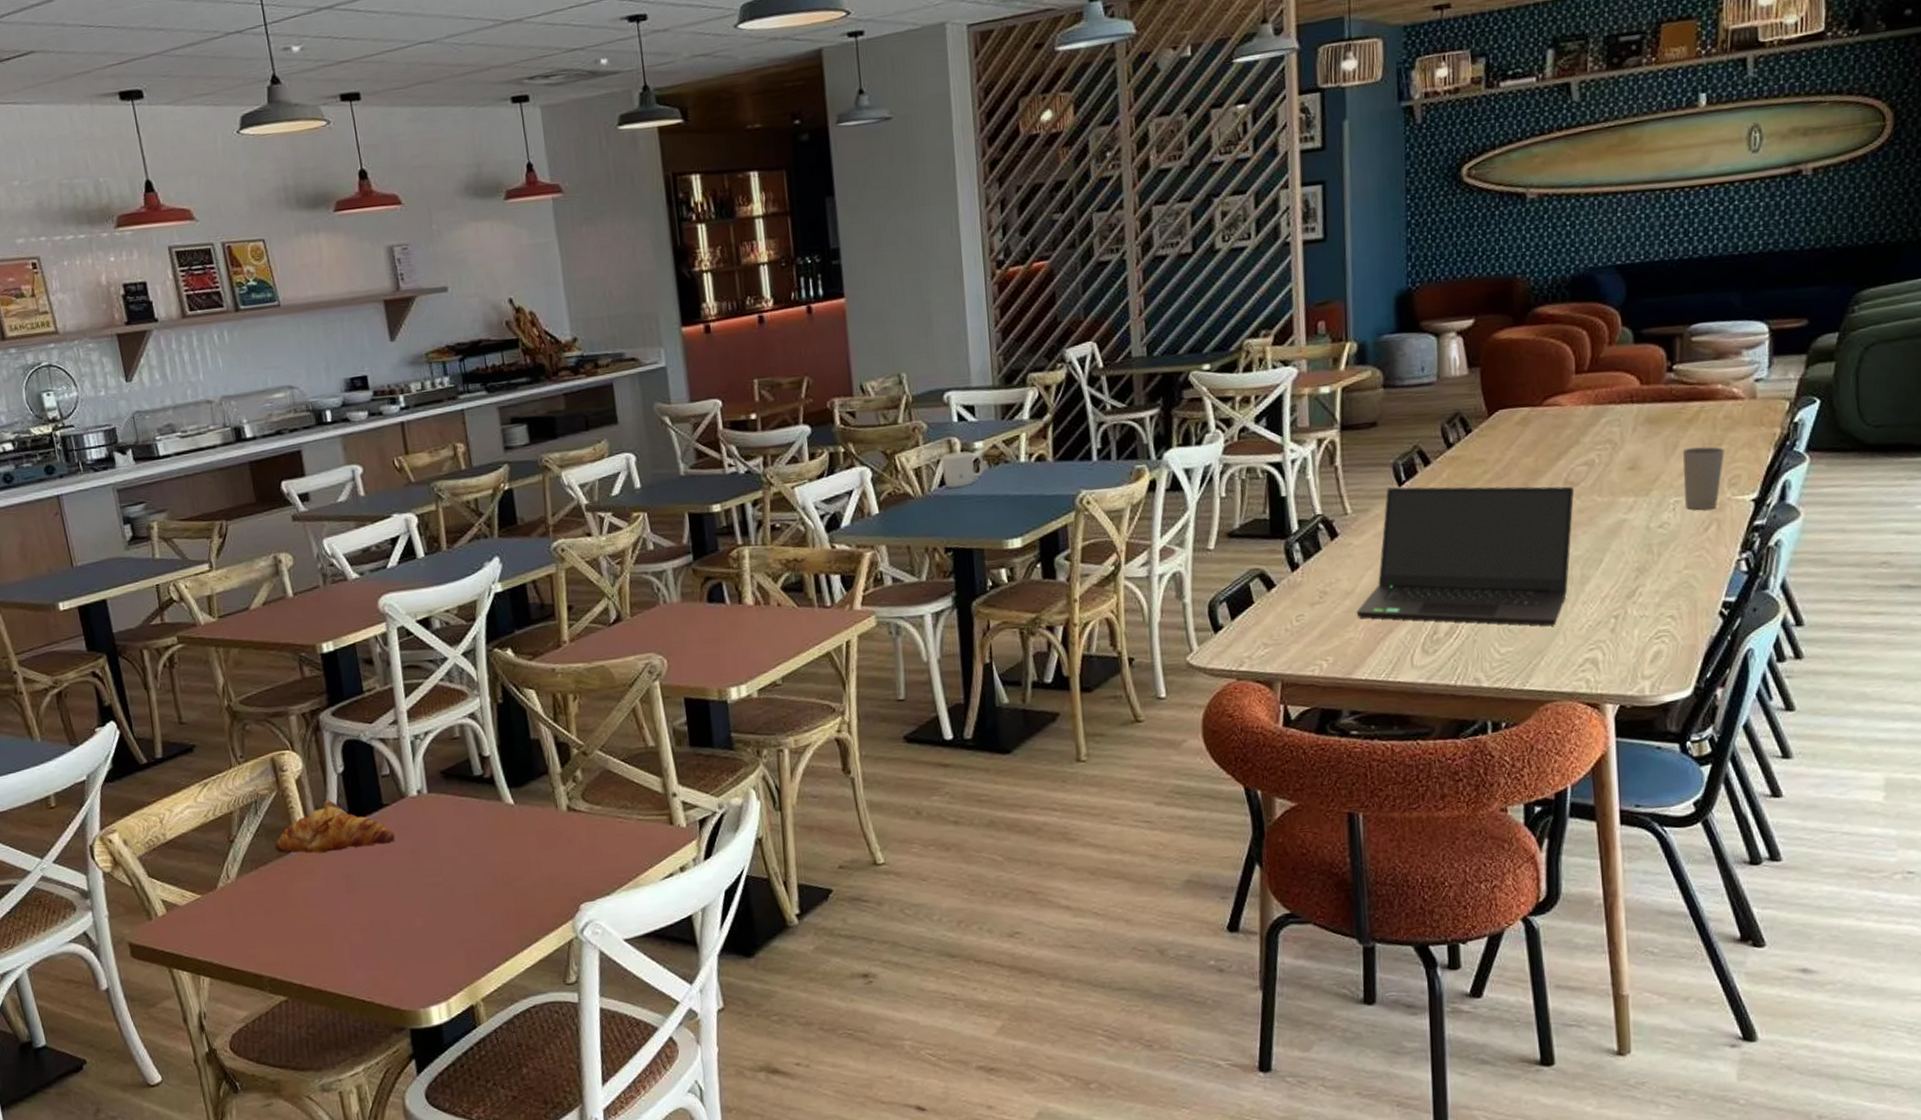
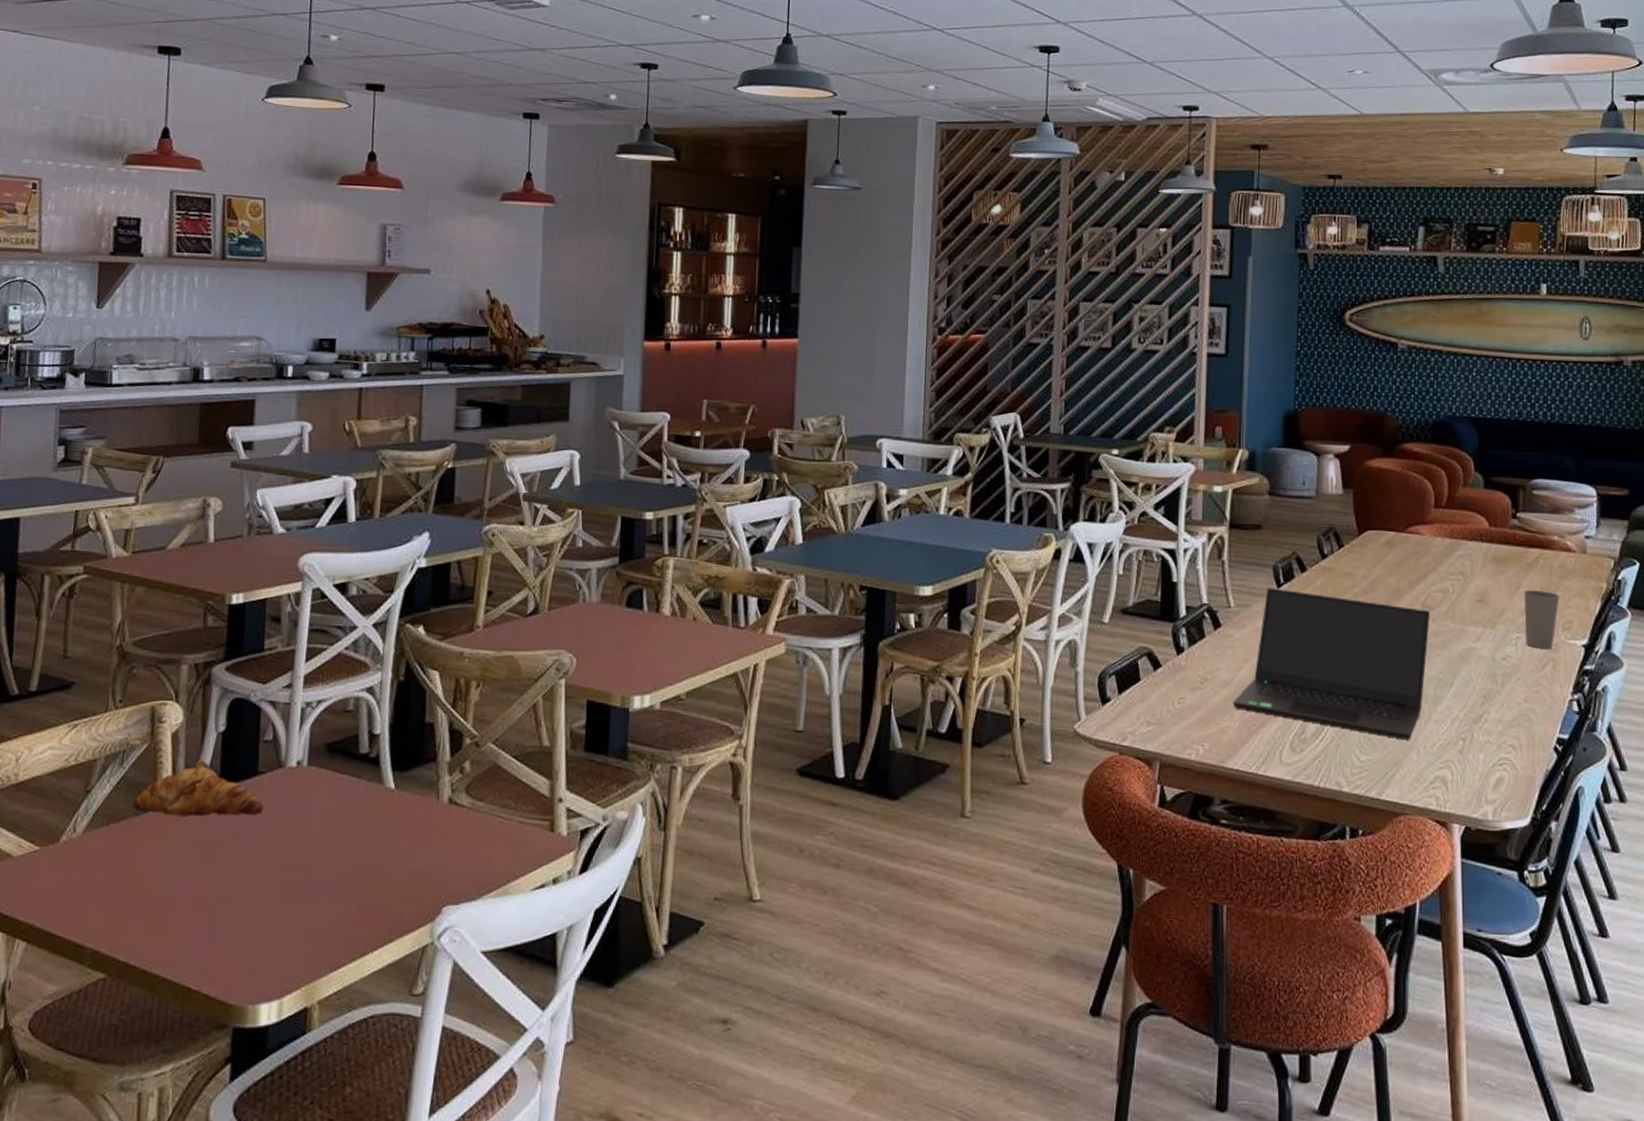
mug: present [941,451,985,489] -> none [866,496,906,531]

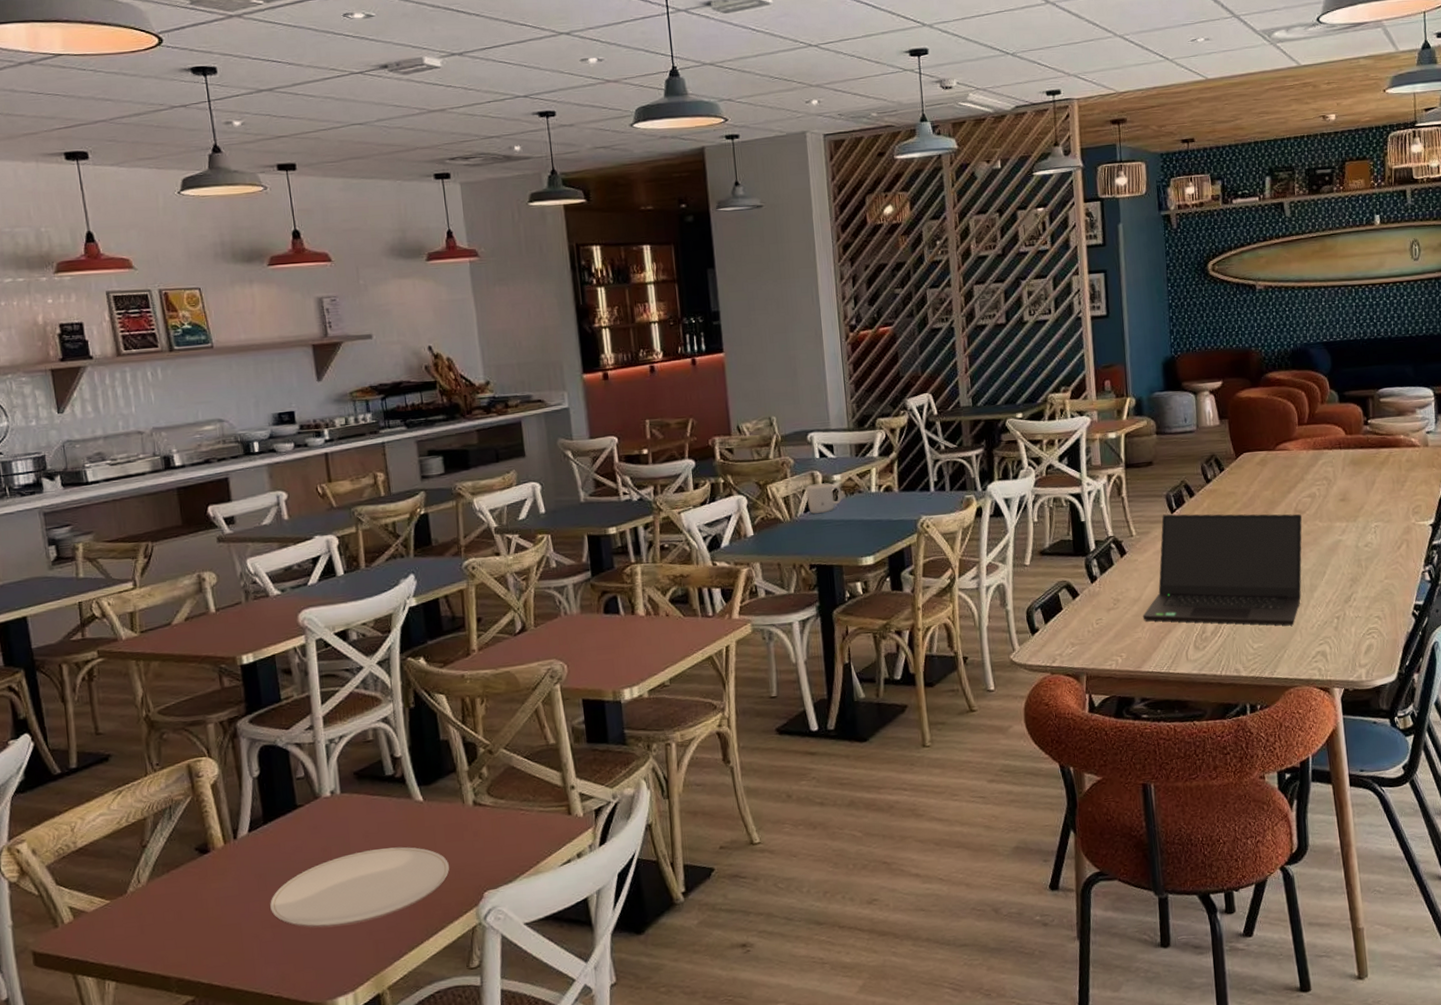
croissant: present [132,760,263,816] -> none [187,803,308,856]
plate: none [207,836,410,920] -> present [270,847,449,928]
mug: none [866,496,906,531] -> present [805,483,842,514]
cup: present [1523,590,1560,649] -> none [1378,483,1409,533]

